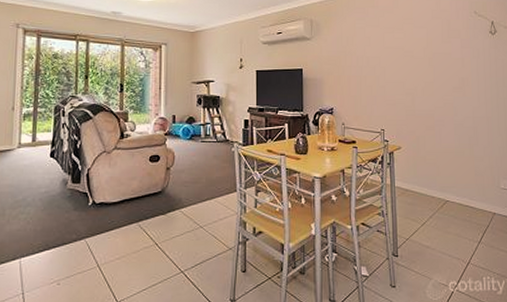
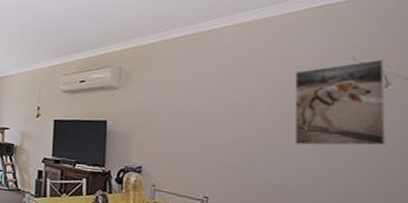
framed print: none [439,12,496,82] -> present [294,59,386,146]

